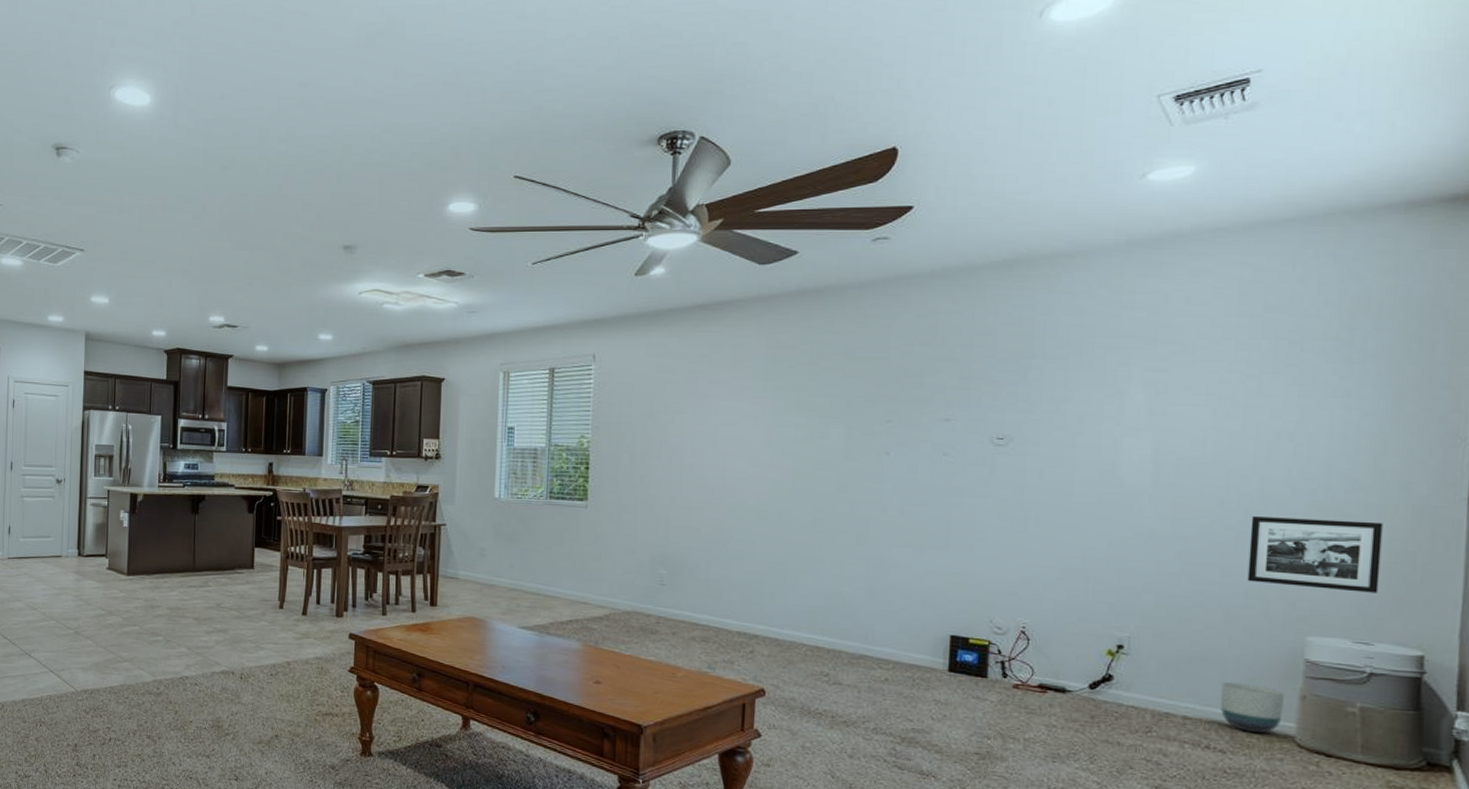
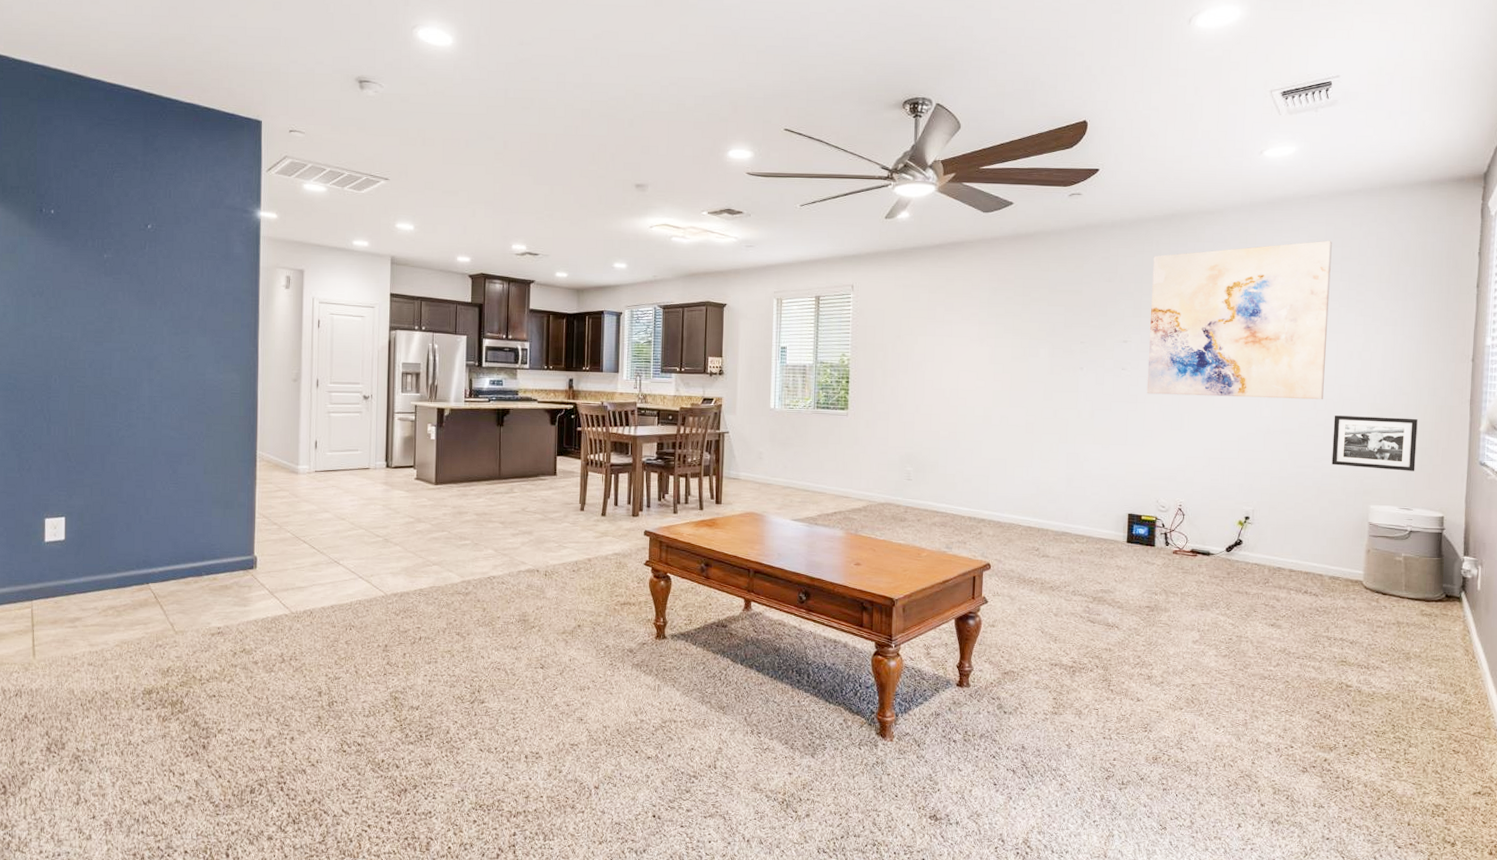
wall art: none [977,286,1250,496] -> present [1146,240,1332,400]
planter: present [1220,682,1284,733] -> none [1314,541,1356,579]

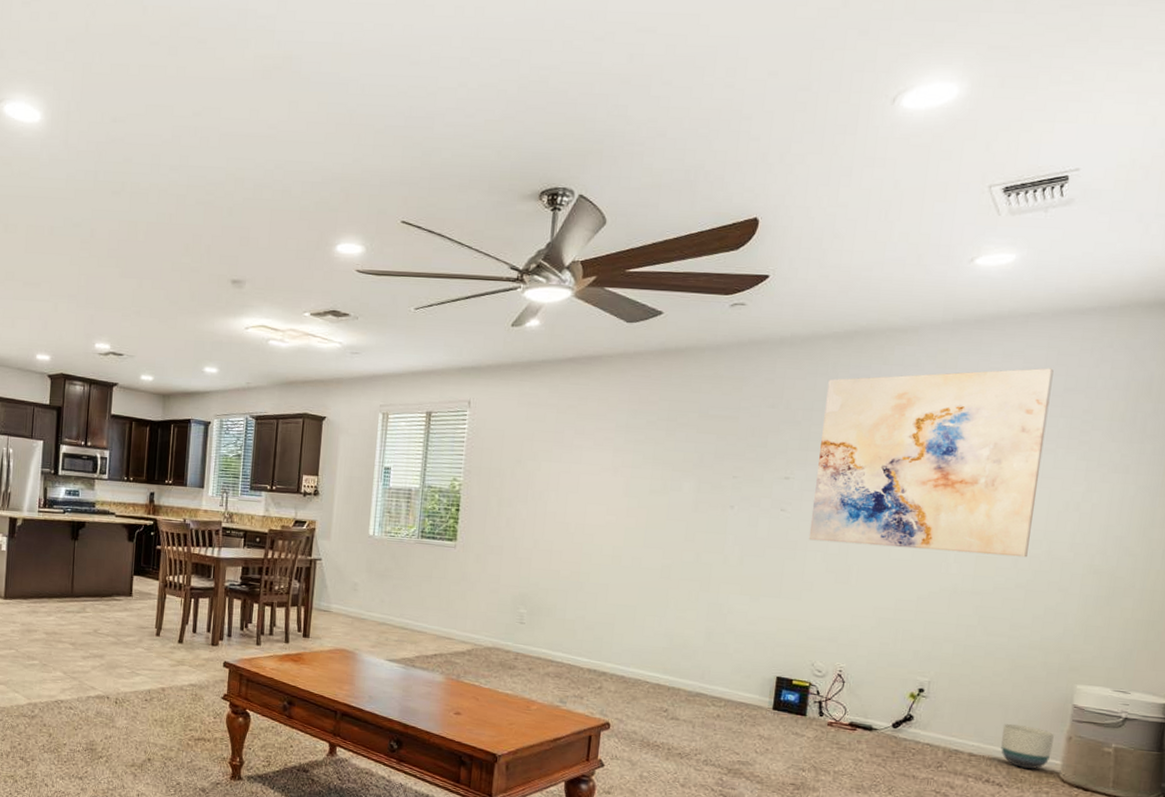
planter: none [1314,541,1356,579] -> present [1001,723,1054,769]
picture frame: present [1331,415,1418,471] -> none [1031,576,1146,648]

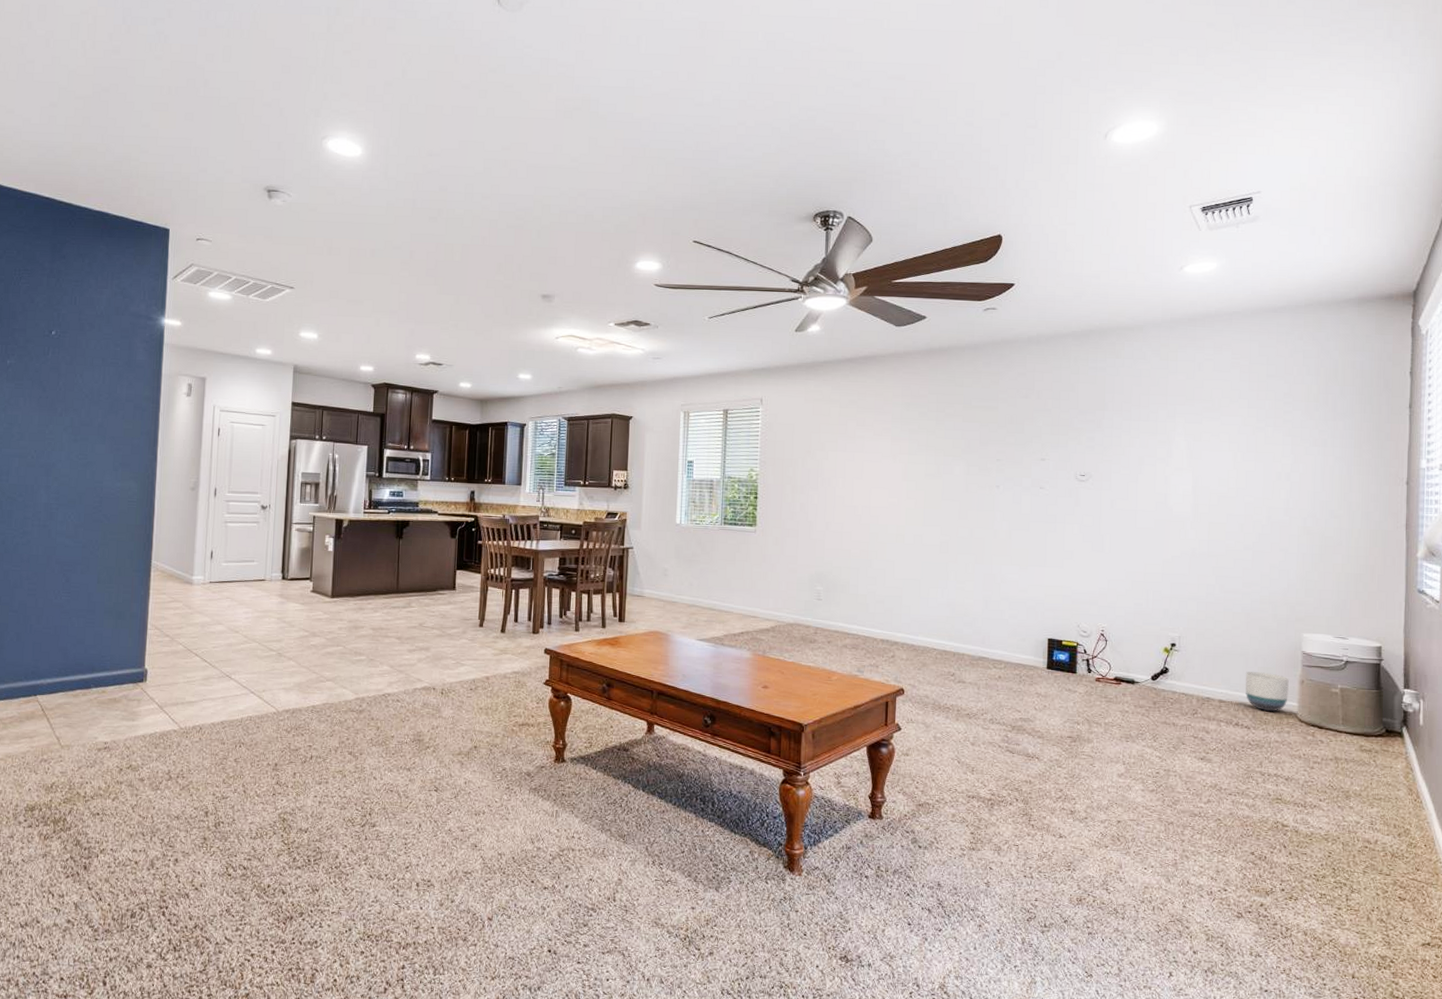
wall art: present [808,368,1054,558] -> none [1066,358,1257,523]

